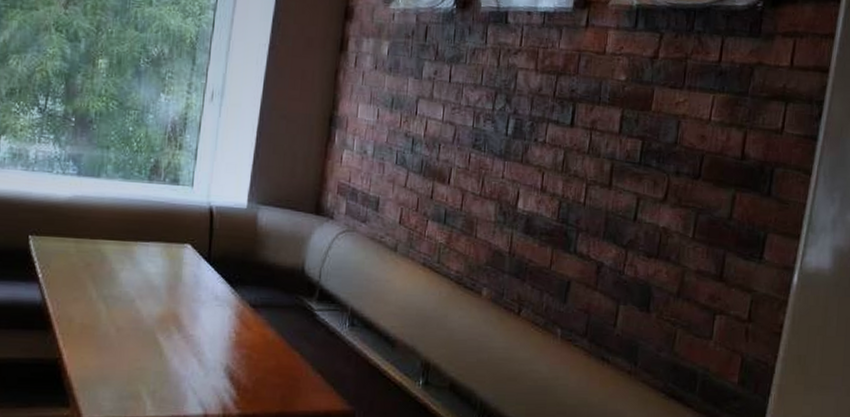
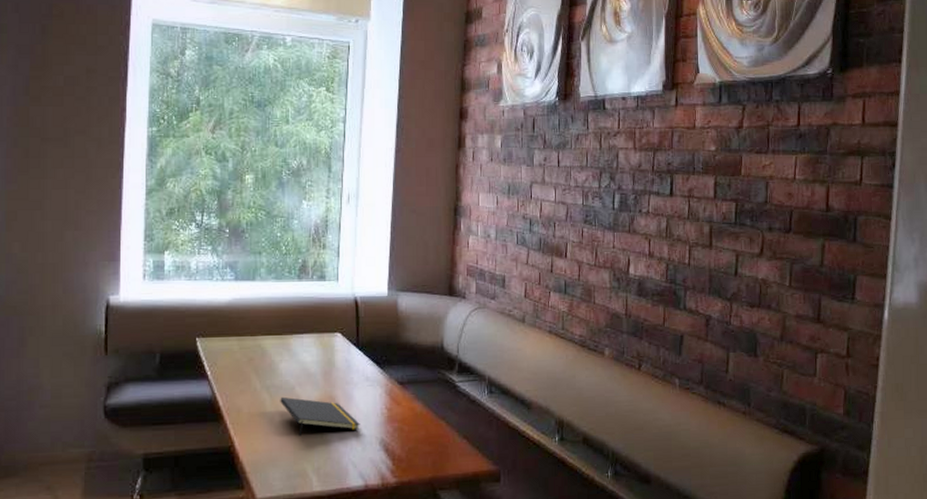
notepad: none [117,309,205,355] -> present [280,396,360,437]

